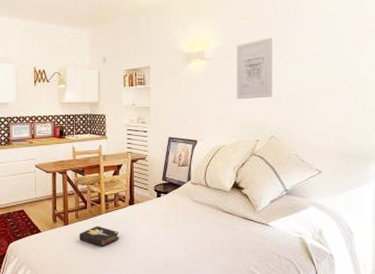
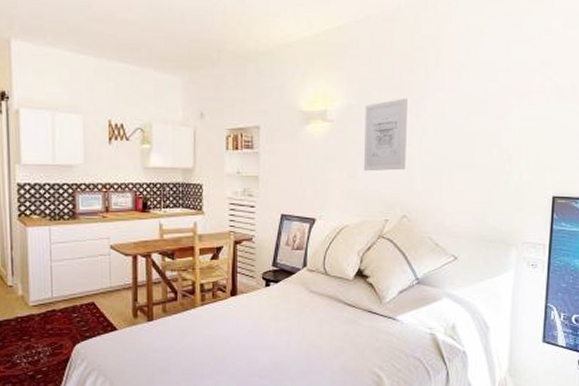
hardback book: present [79,226,120,248] -> none [167,321,218,348]

